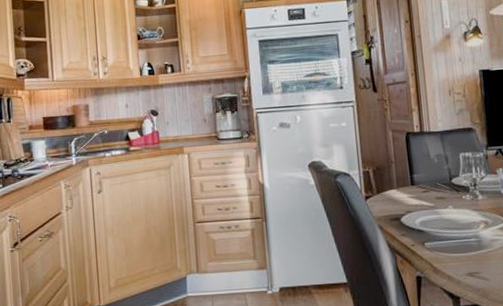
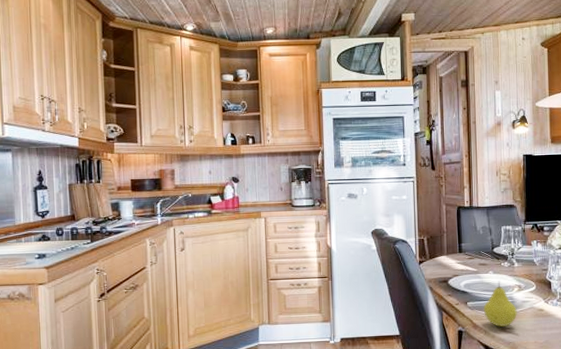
fruit: none [444,216,487,271] -> present [483,281,518,327]

